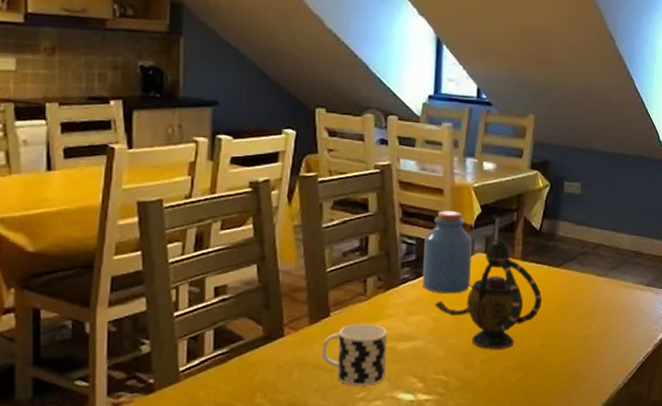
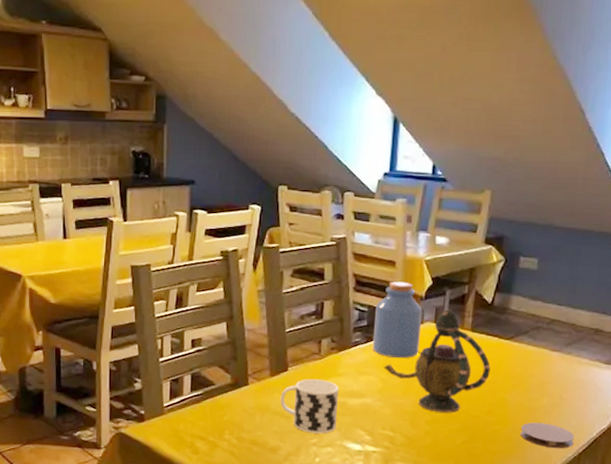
coaster: none [574,351,623,377] -> present [520,422,575,449]

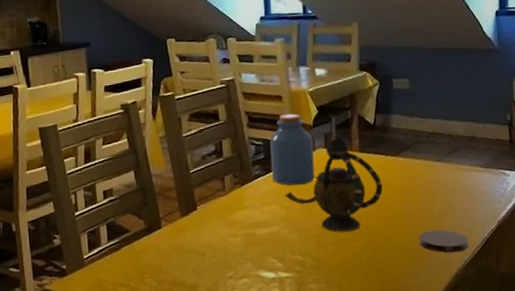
cup: present [280,379,338,434] -> none [193,214,249,267]

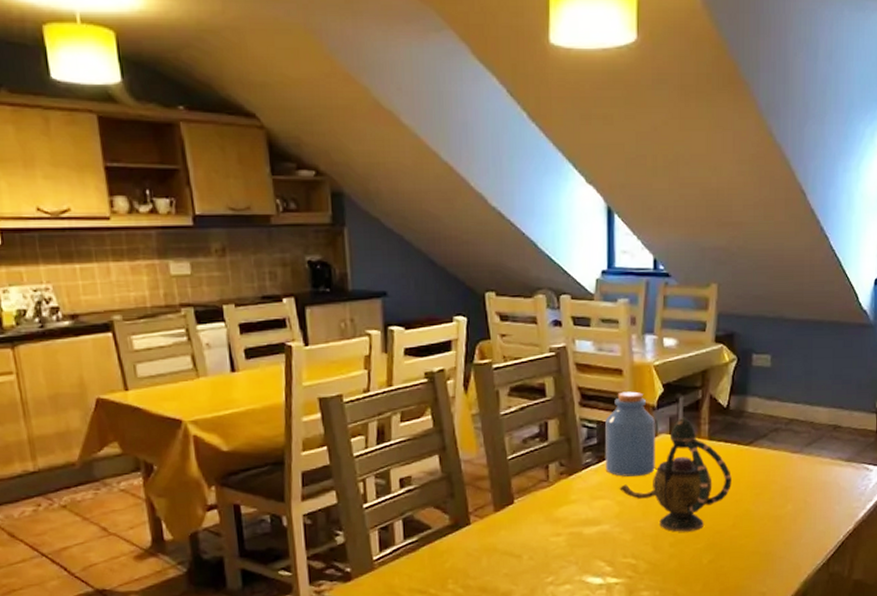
coaster: present [419,230,469,253] -> none [768,531,822,557]

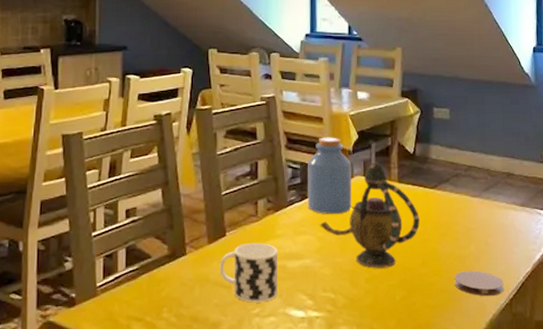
cup: none [508,509,573,571] -> present [219,243,277,303]
coaster: none [768,531,822,557] -> present [455,271,504,297]

